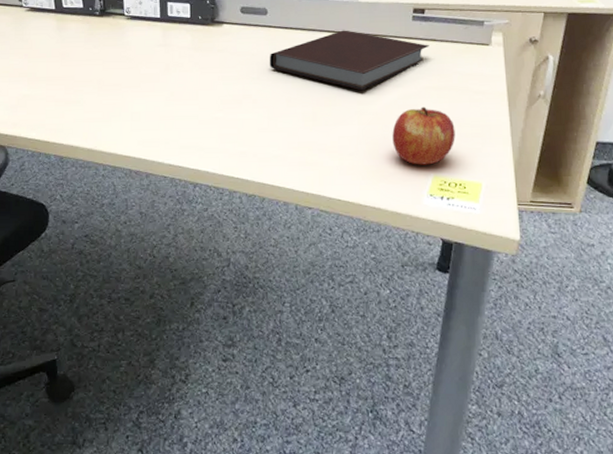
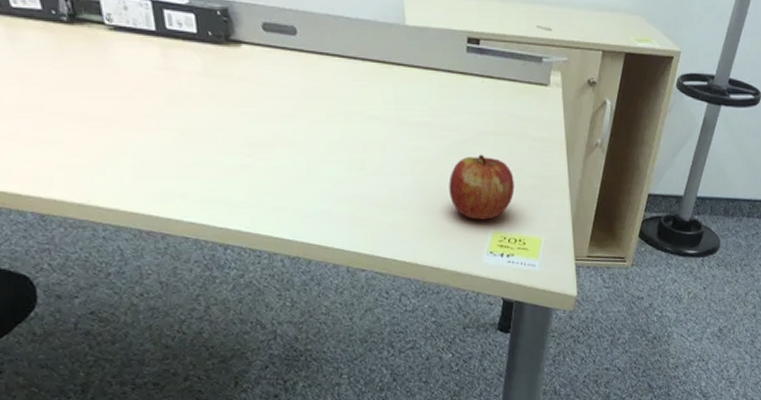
notebook: present [269,30,430,91] -> none [303,59,486,135]

